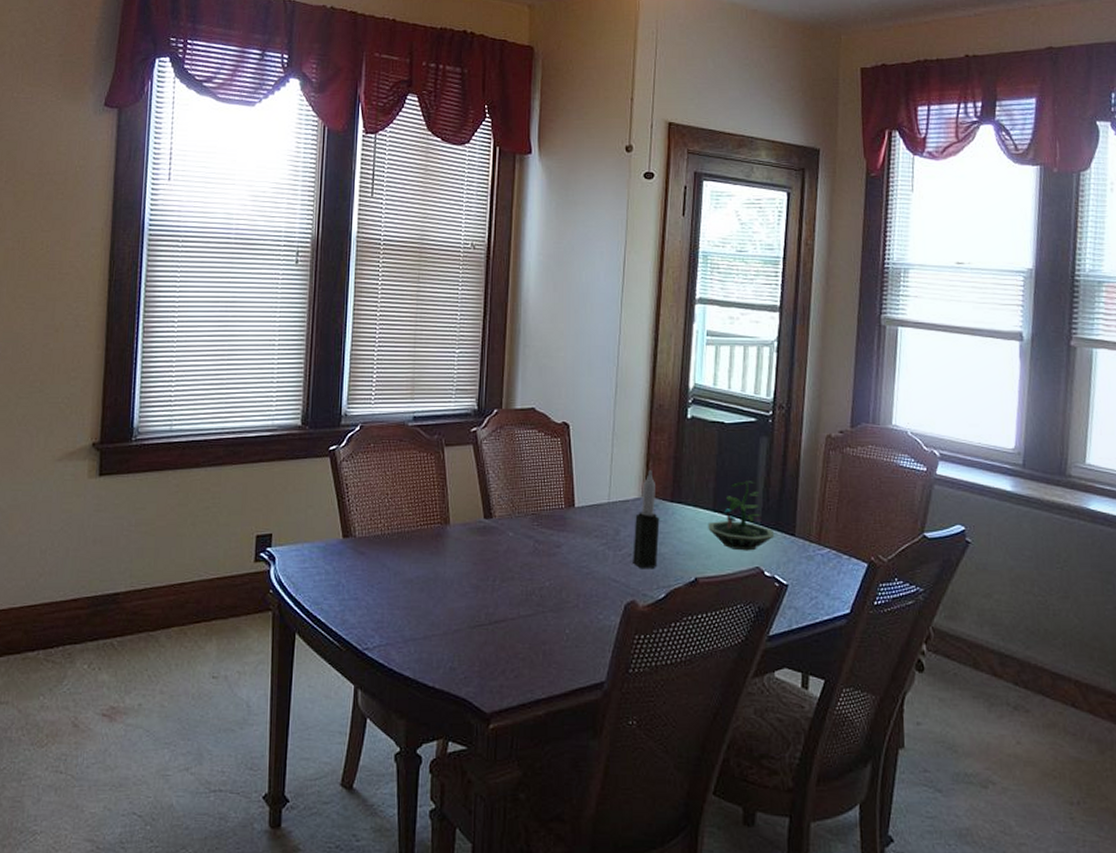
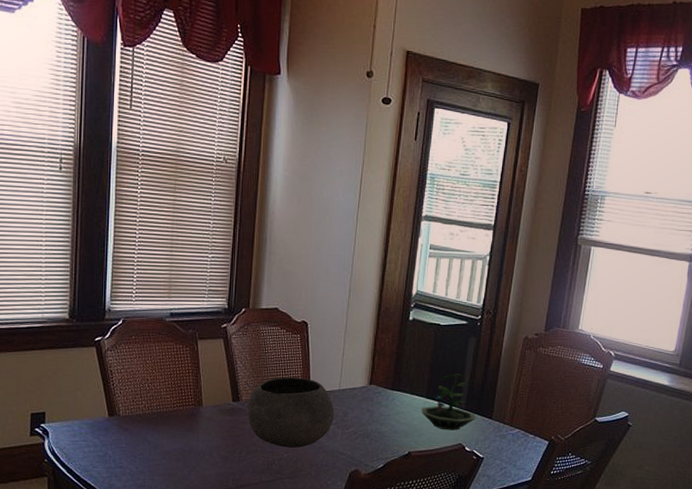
bowl: none [501,488,604,574] -> present [247,377,334,448]
candle: present [633,470,660,568] -> none [358,363,382,444]

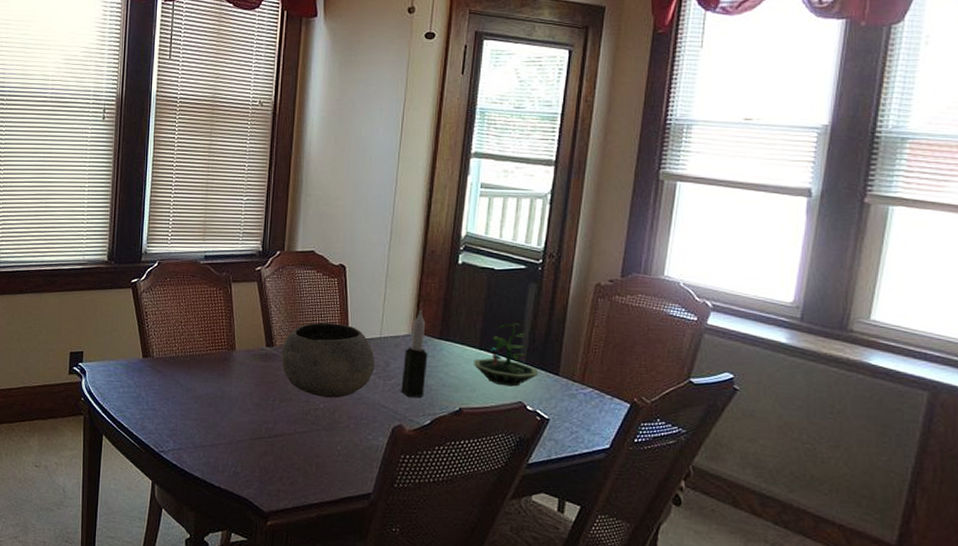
candle: none [358,363,382,444] -> present [401,310,428,398]

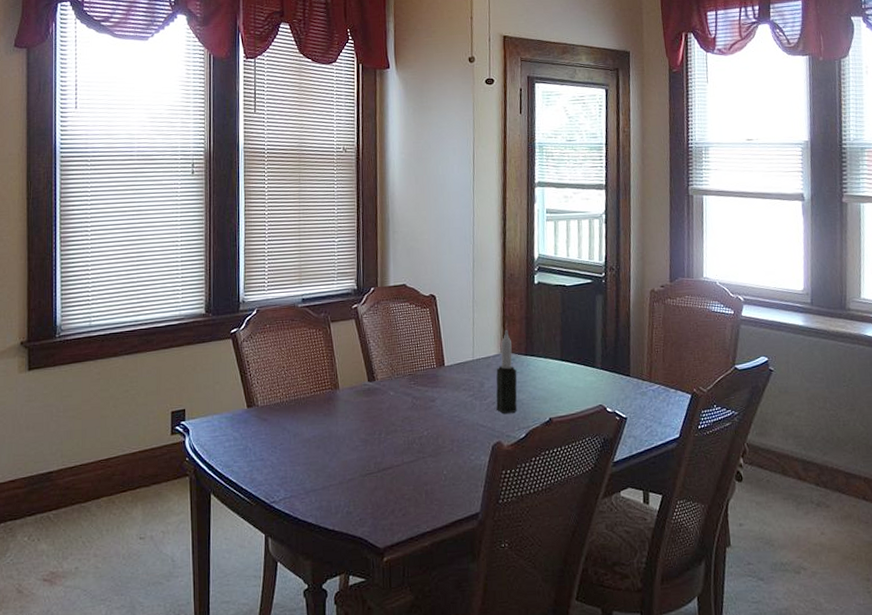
bowl: present [281,322,375,398] -> none [383,351,471,425]
terrarium: present [474,323,539,387] -> none [557,333,613,392]

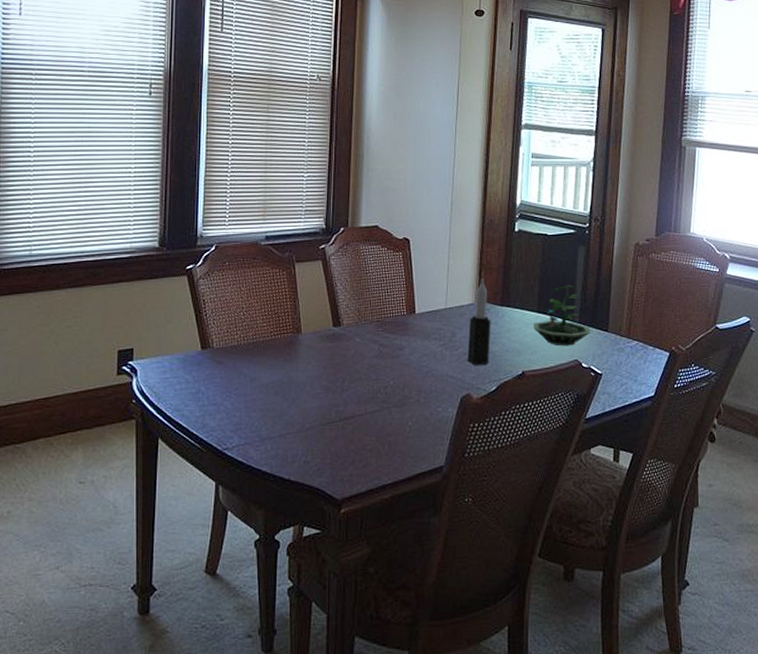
terrarium: none [557,333,613,392] -> present [533,285,591,346]

